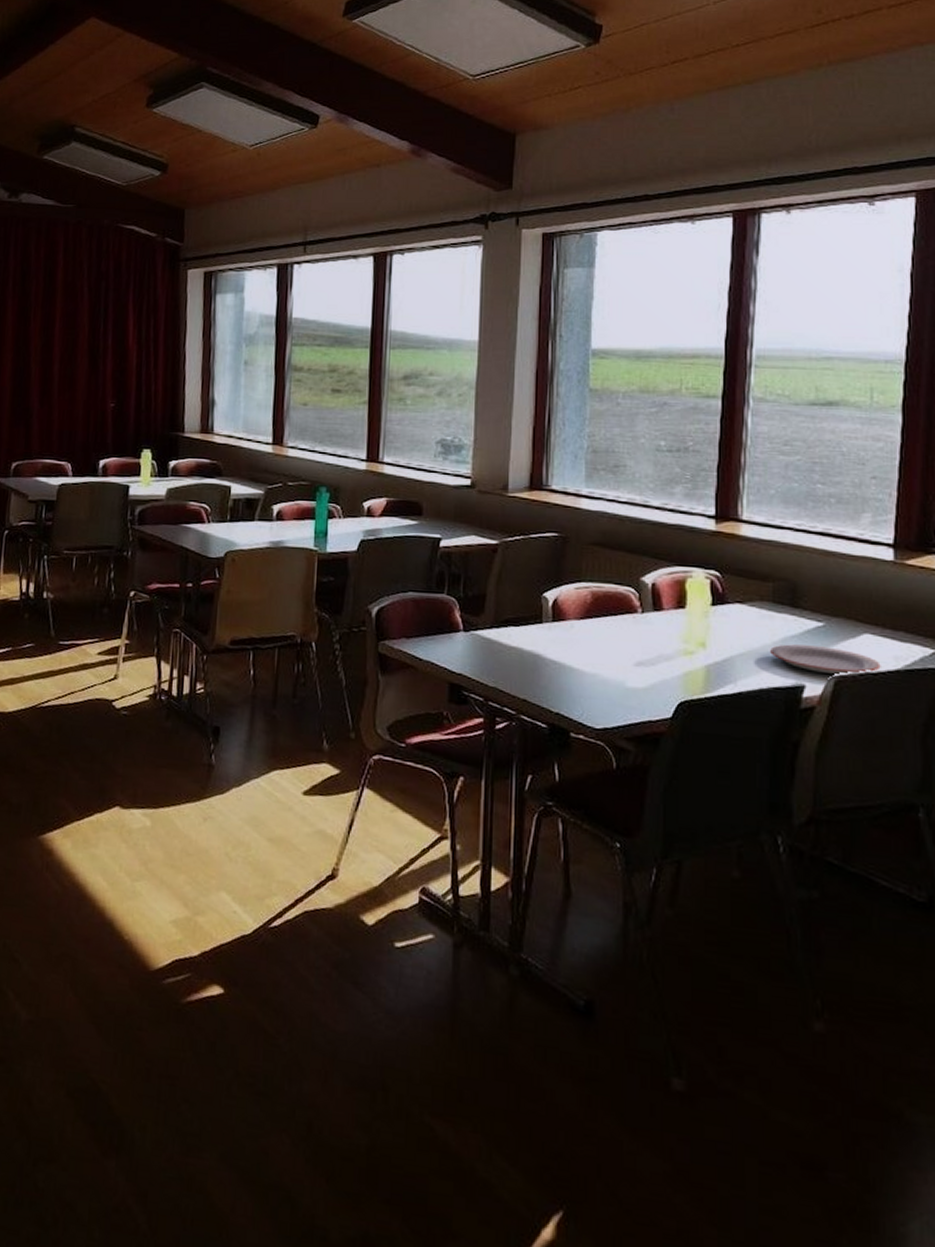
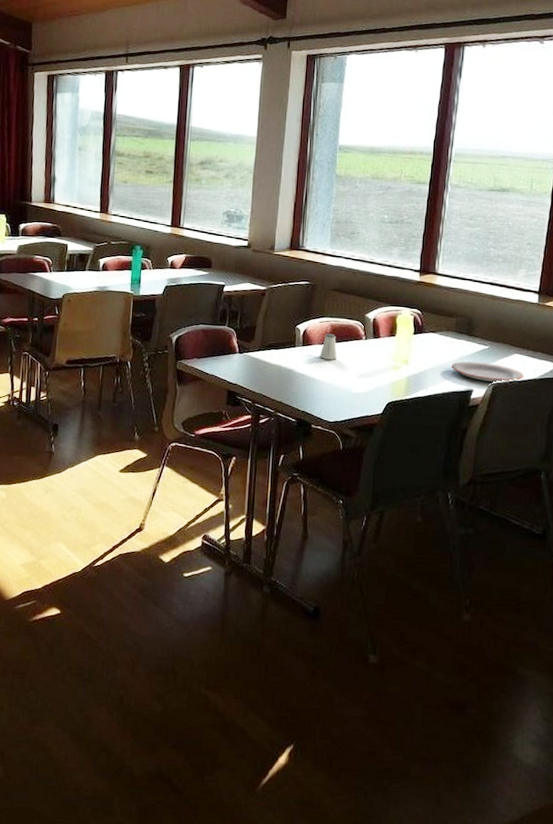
saltshaker: none [577,603,603,641] -> present [319,333,338,360]

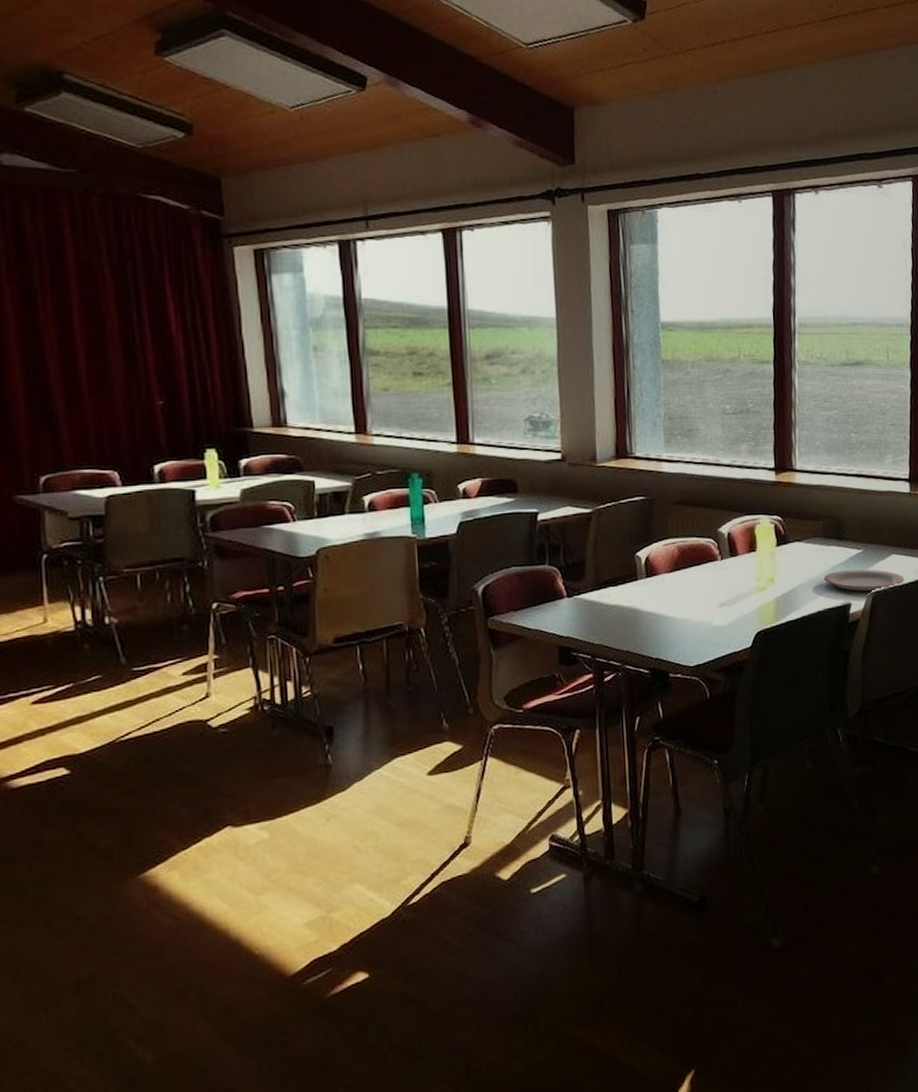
saltshaker: present [319,333,338,360] -> none [668,557,691,591]

